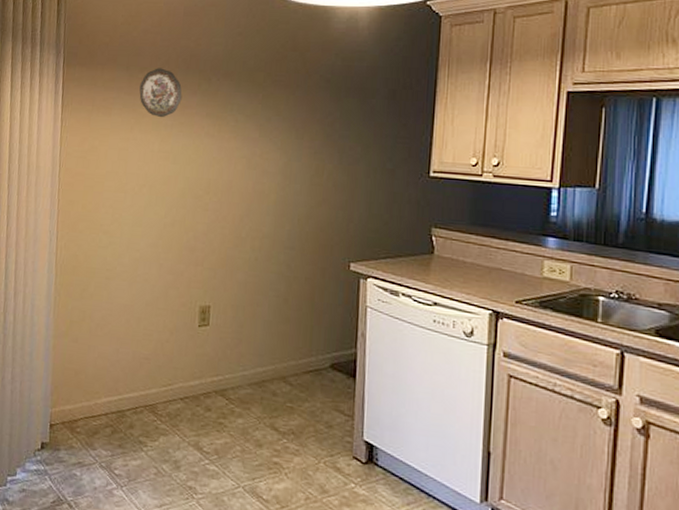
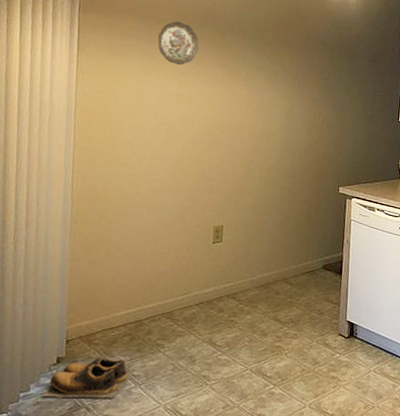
shoes: none [27,448,116,498] -> present [42,357,134,398]

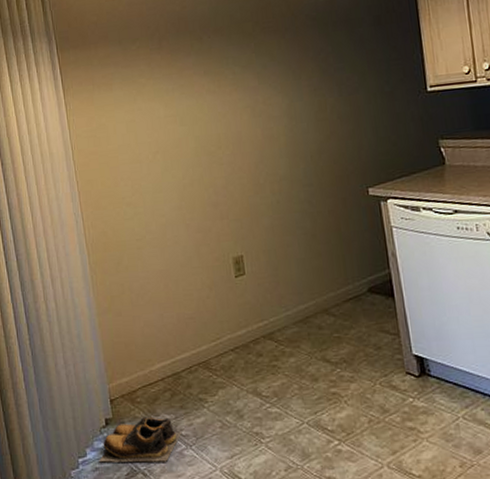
decorative plate: present [157,21,199,66] -> none [135,36,178,84]

